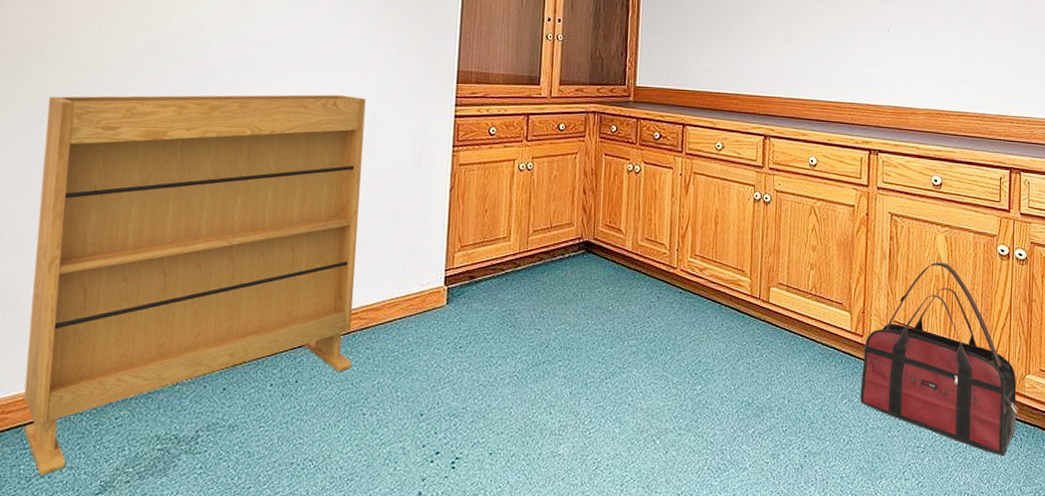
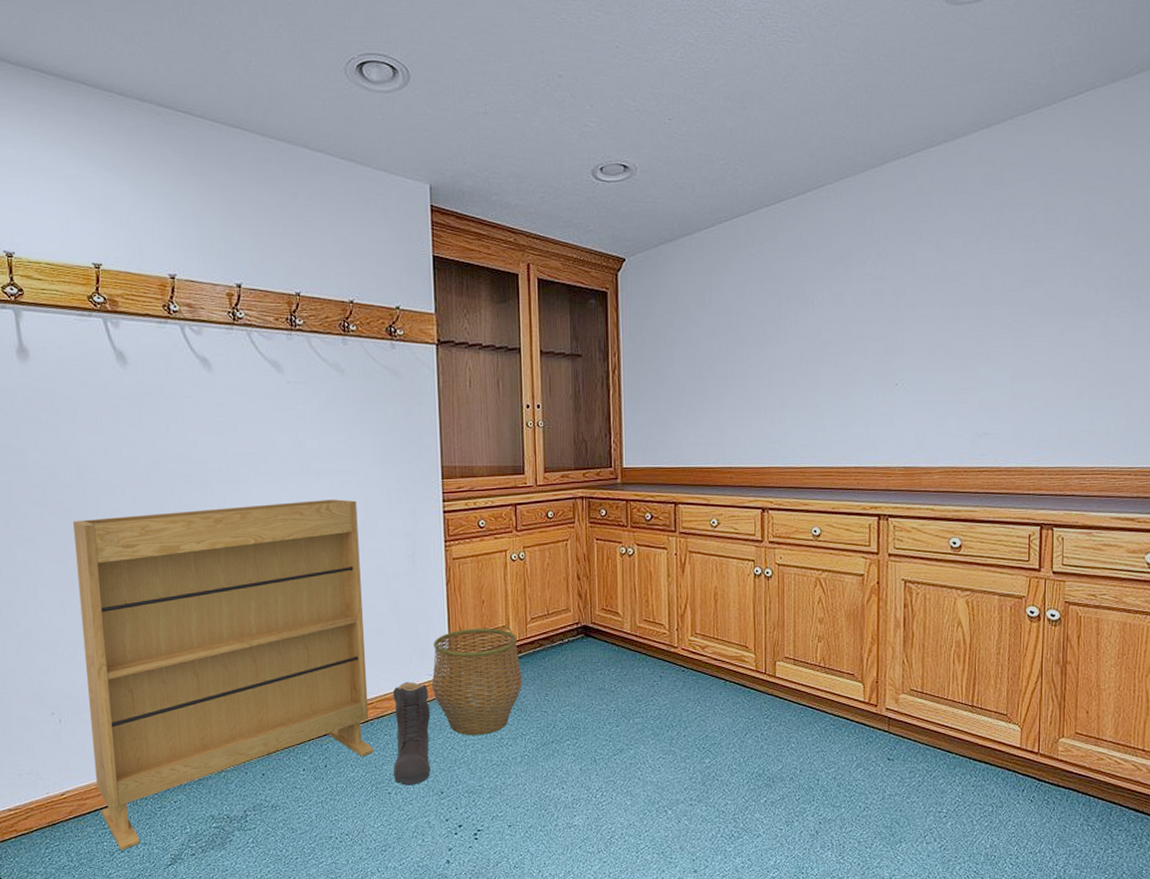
boot: none [370,292,419,406] -> present [392,682,431,786]
basket: none [423,237,519,352] -> present [431,626,522,735]
duffel bag: present [860,262,1018,457] -> none [876,627,1051,820]

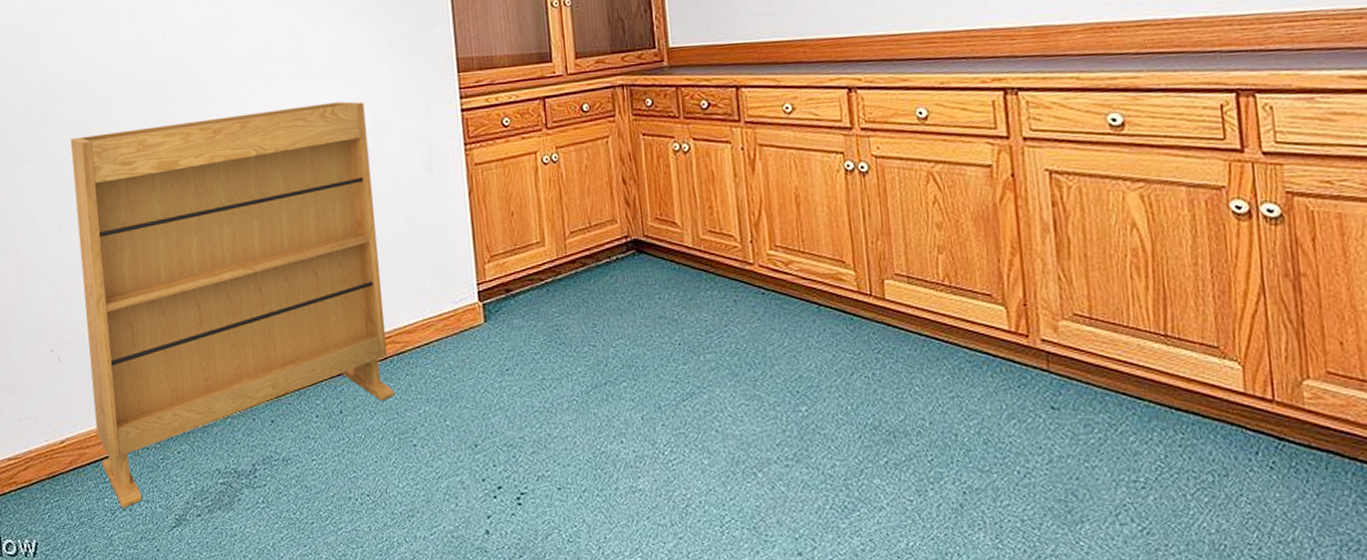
boot: present [392,682,431,786] -> none [413,311,461,437]
basket: present [431,626,522,735] -> none [457,242,565,375]

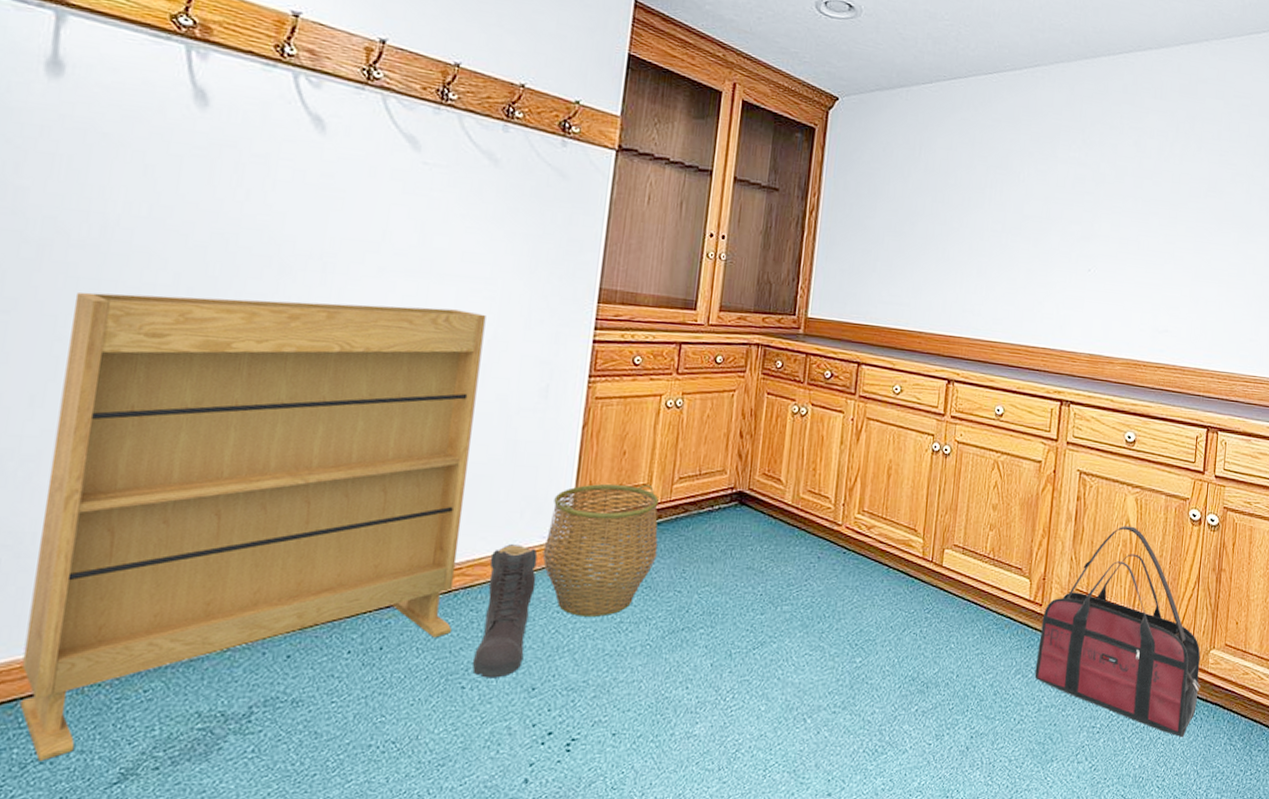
boot: none [413,311,461,437] -> present [472,544,538,678]
basket: none [457,242,565,375] -> present [542,483,659,617]
duffel bag: none [1032,230,1296,496] -> present [1034,525,1201,738]

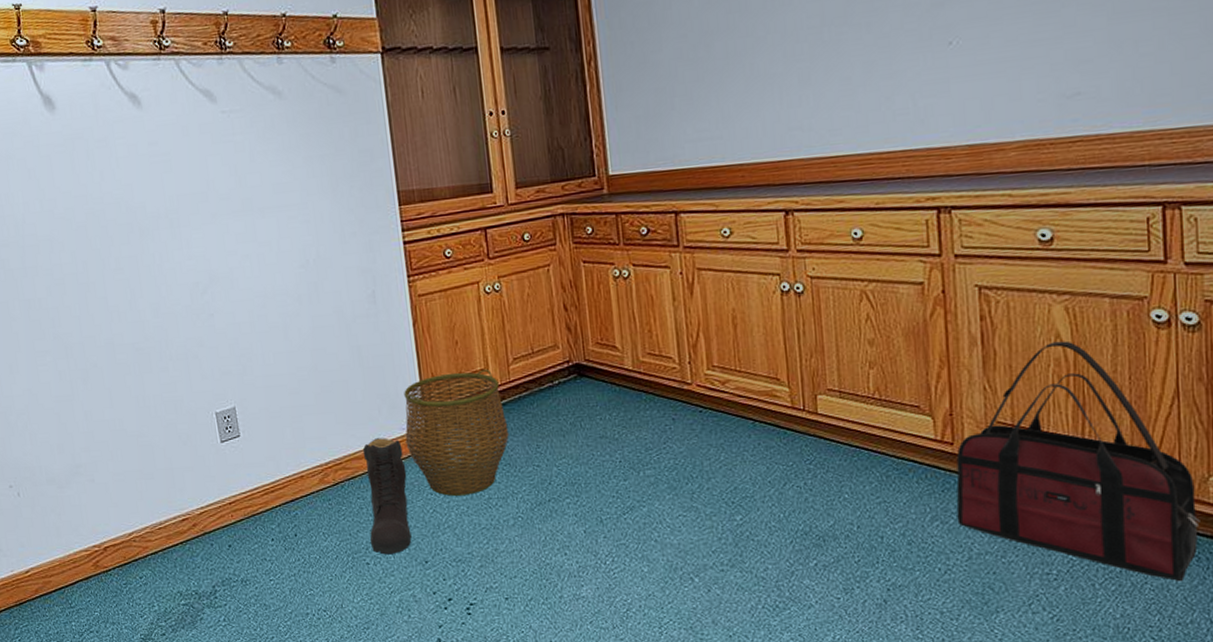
shoe rack: present [19,292,486,761] -> none [14,237,346,630]

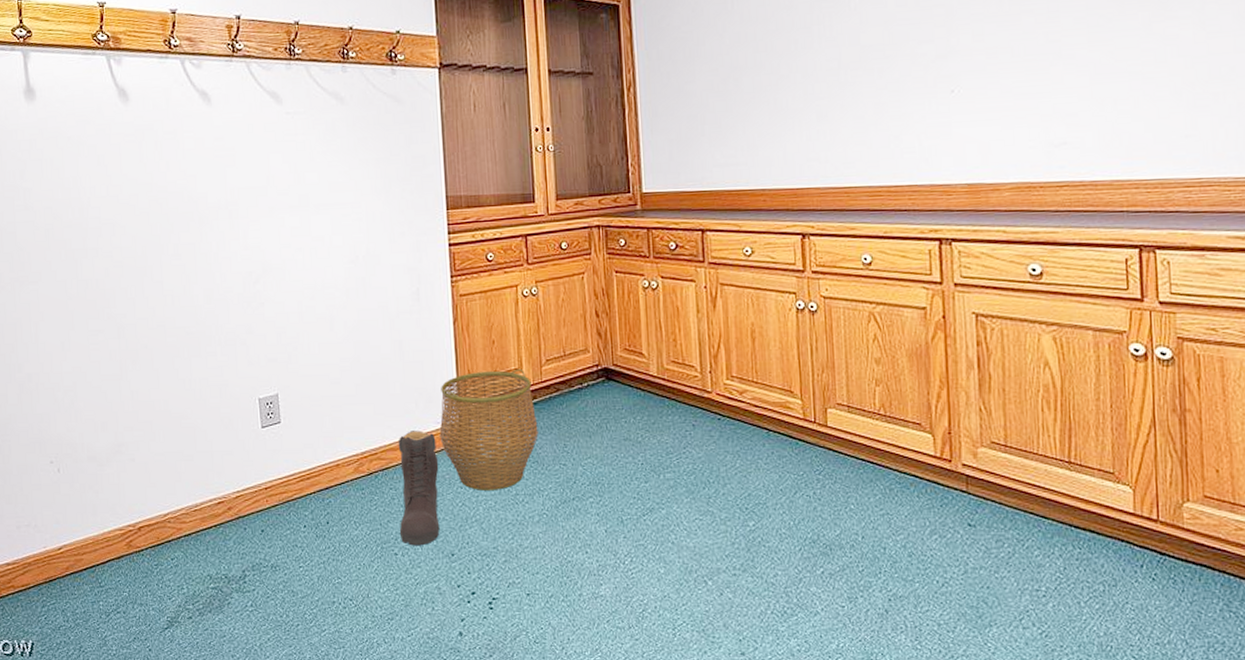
duffel bag: present [956,340,1200,582] -> none [954,368,1176,603]

